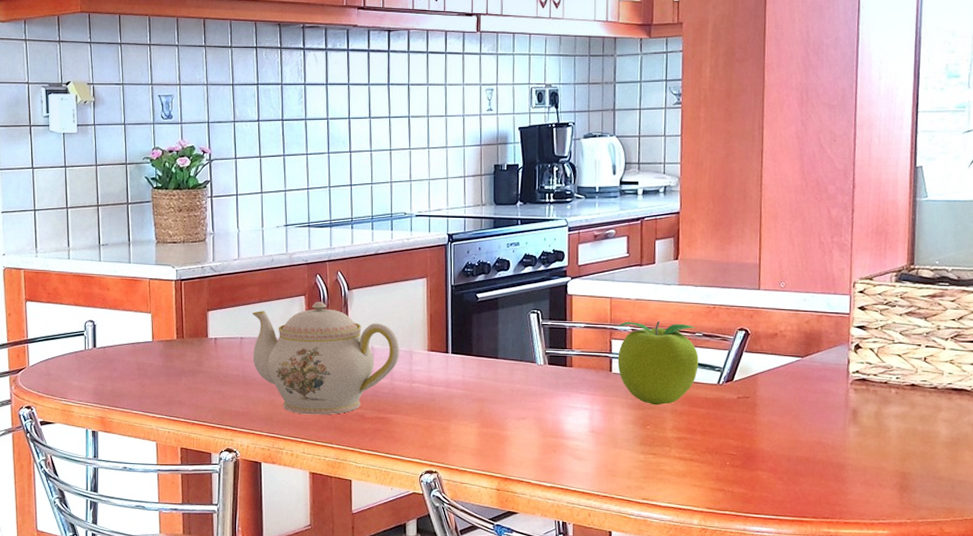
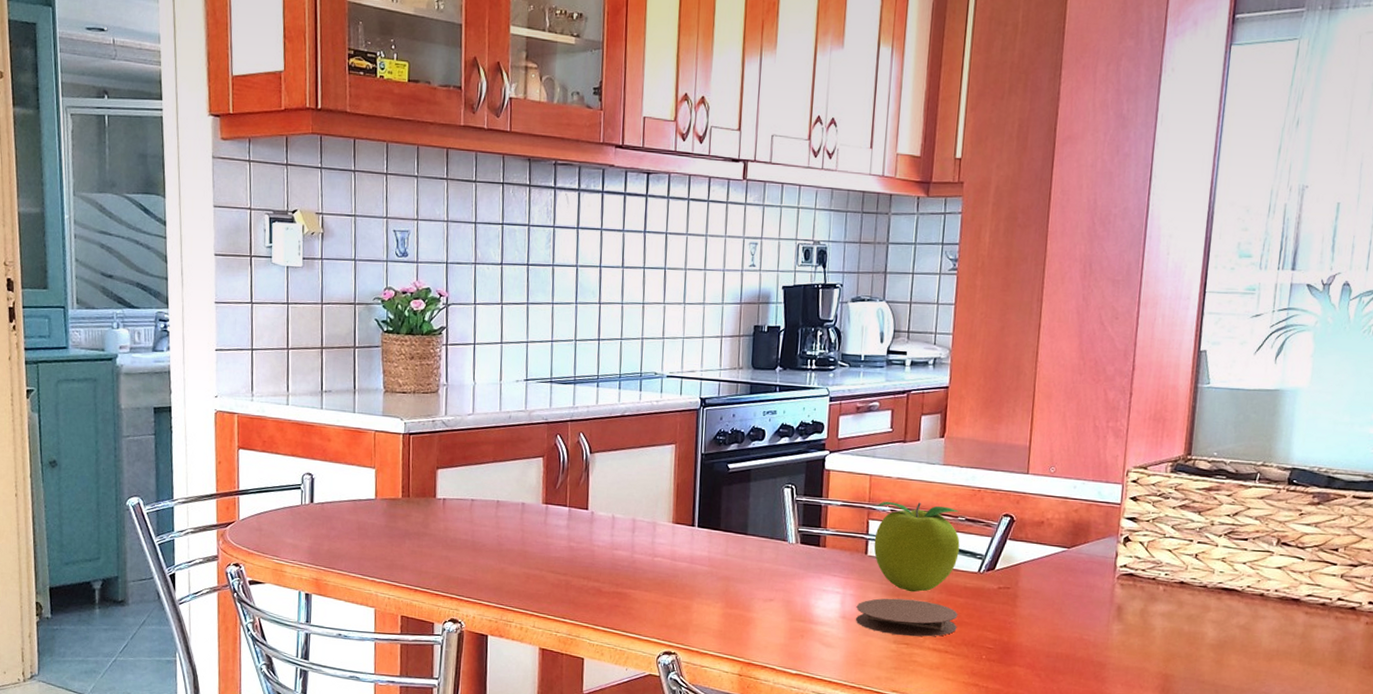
teapot: present [252,302,399,415] -> none [484,464,643,587]
coaster: none [604,412,701,447] -> present [855,598,958,637]

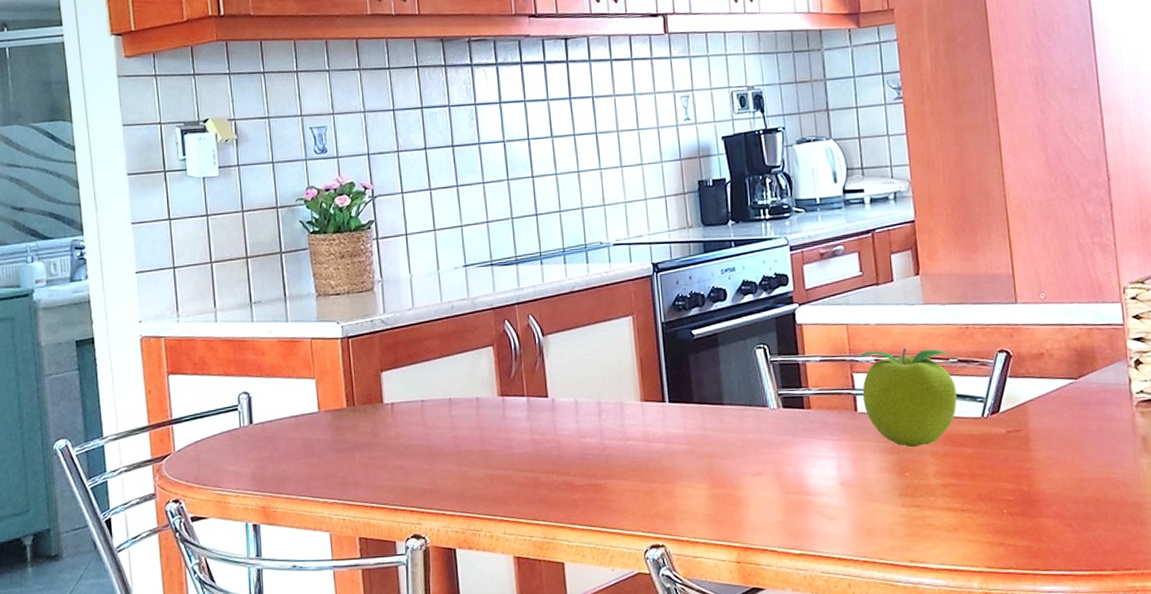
coaster: present [855,598,958,637] -> none [854,455,970,498]

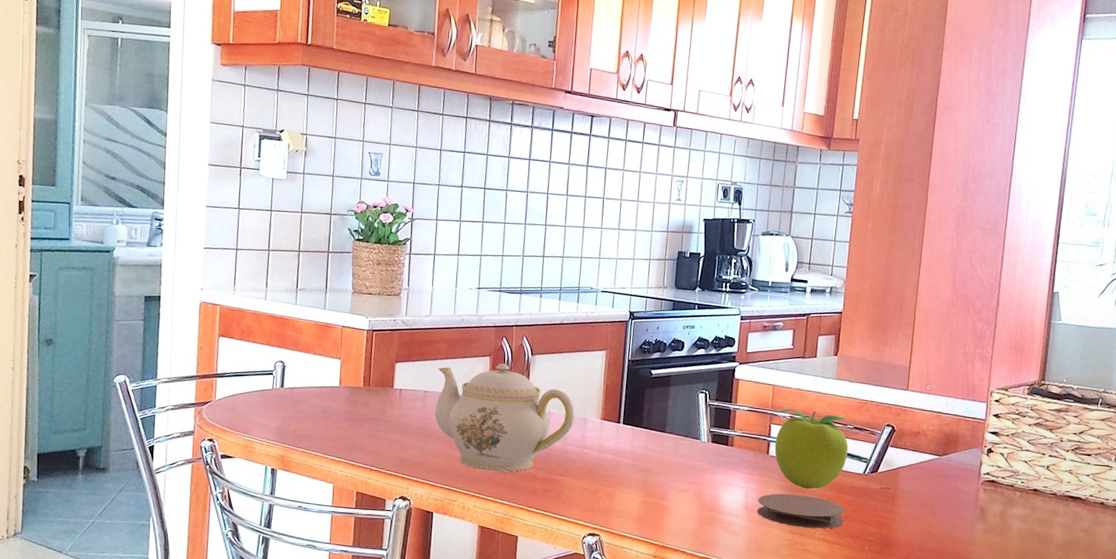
teapot: none [432,352,608,487] -> present [435,363,575,472]
coaster: none [854,455,970,498] -> present [756,493,845,529]

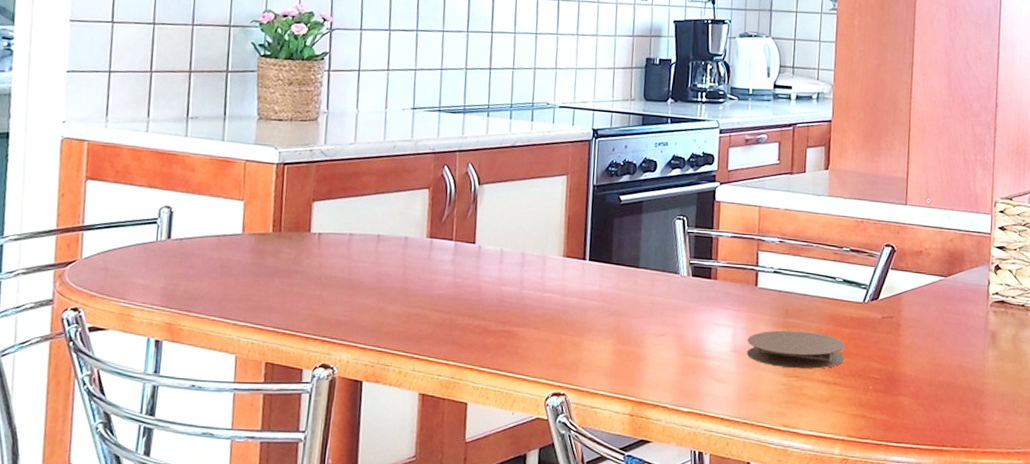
teapot: present [435,363,575,472] -> none [362,196,532,327]
fruit: present [774,408,849,489] -> none [763,232,846,324]

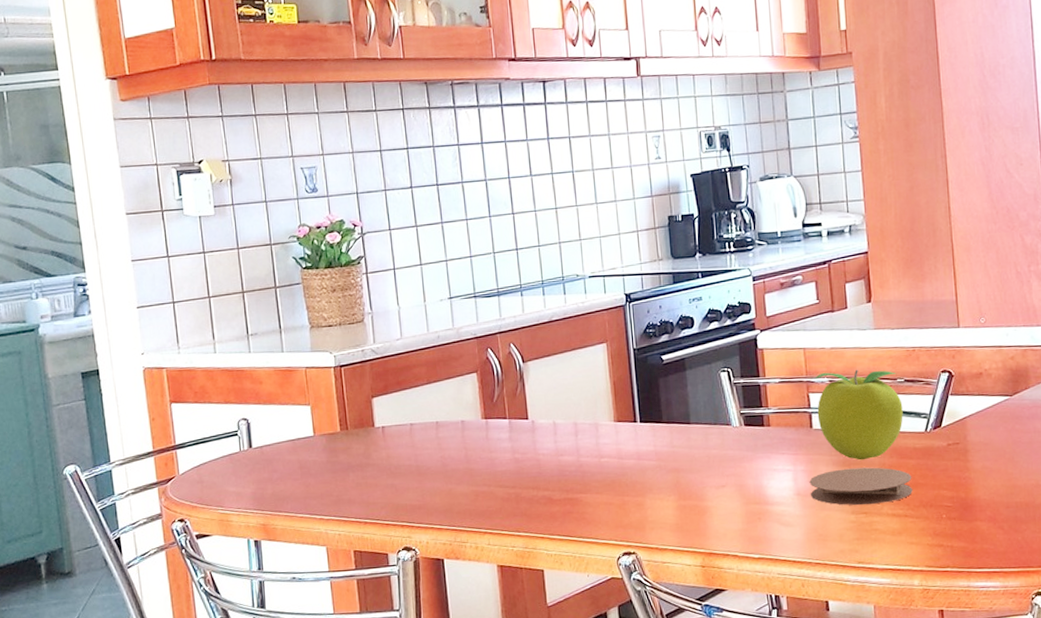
fruit: none [763,232,846,324] -> present [814,369,903,460]

